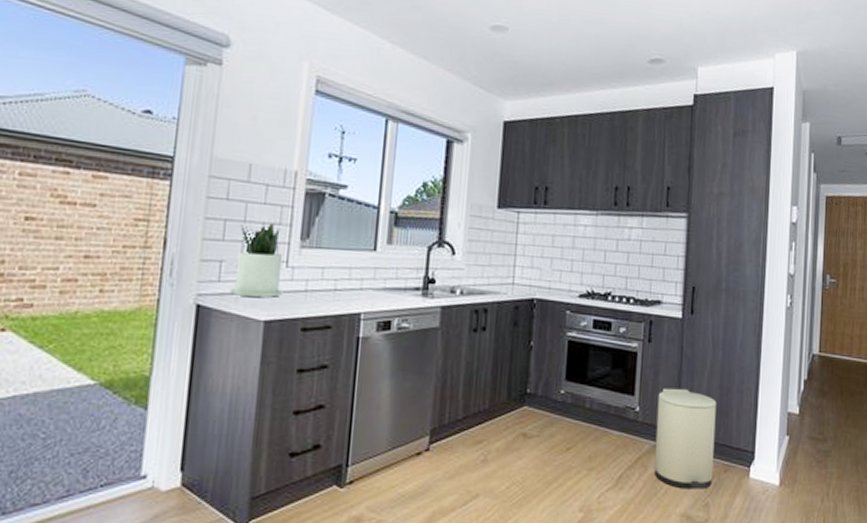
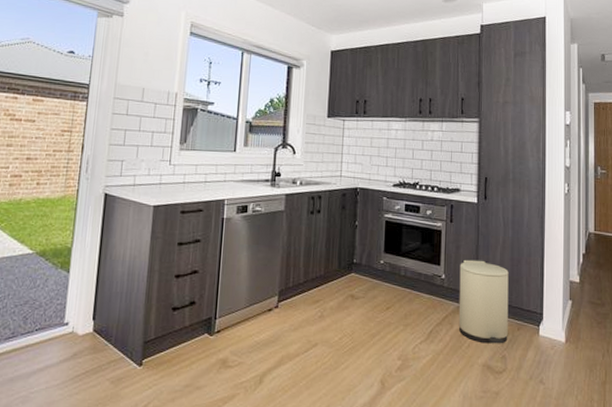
planter: present [230,221,283,298] -> none [129,131,167,189]

